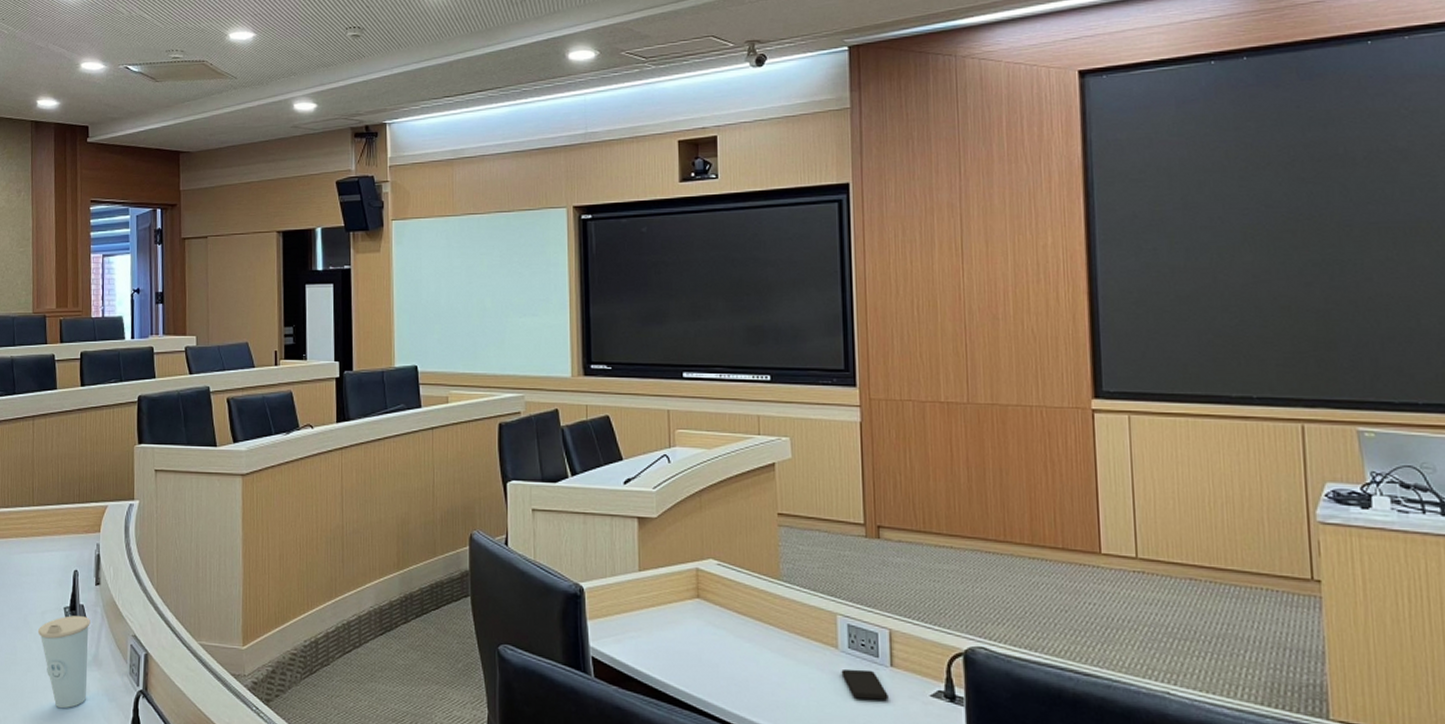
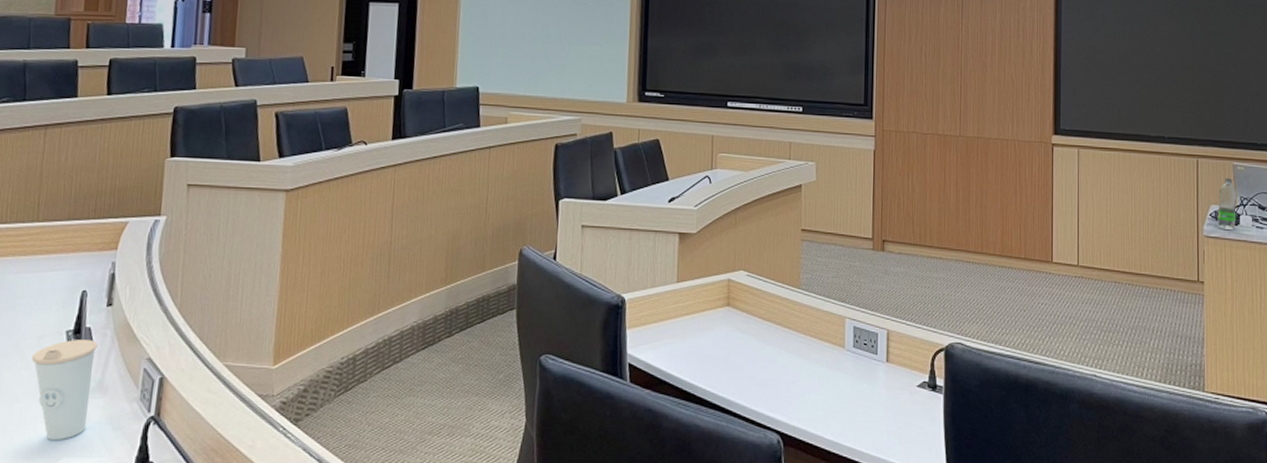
mobile phone: present [841,669,888,700] -> none [846,365,883,392]
bottle: none [1336,448,1366,516] -> present [1217,178,1237,231]

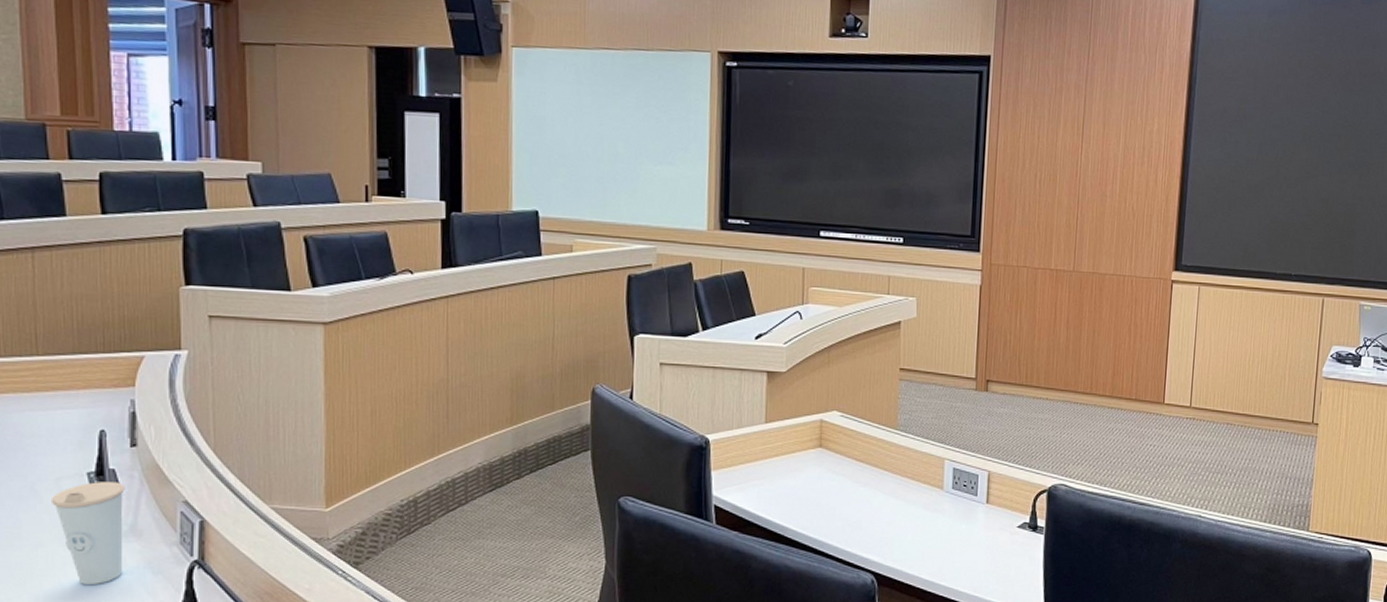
bottle: present [1217,178,1237,231] -> none [1337,318,1361,372]

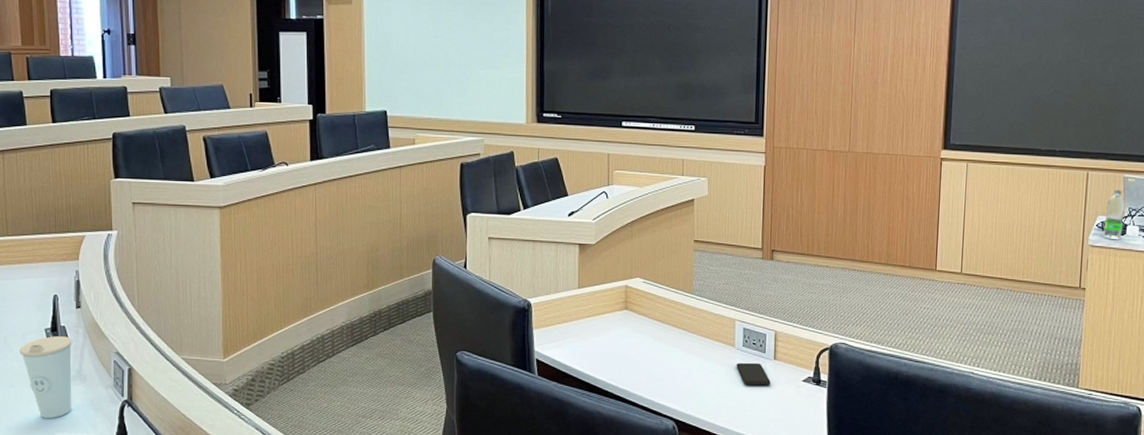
mobile phone: none [944,507,982,533] -> present [736,362,771,386]
bottle: none [1337,318,1361,372] -> present [1103,190,1126,240]

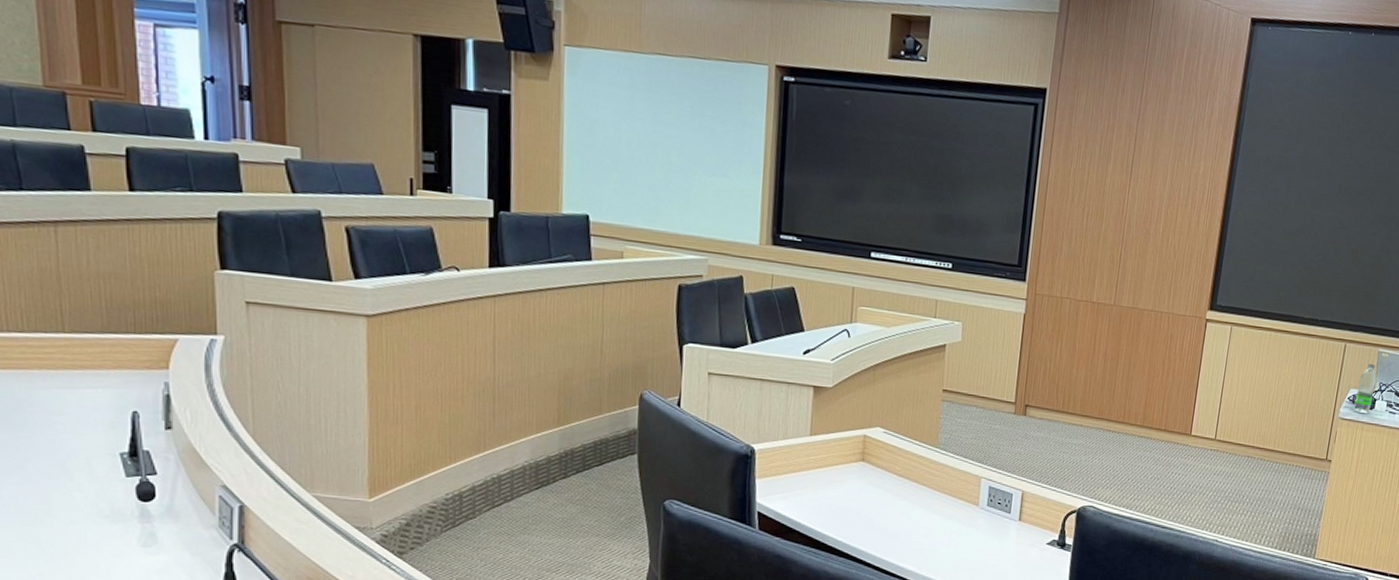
cup: present [20,336,73,419] -> none [83,462,160,565]
mobile phone: present [736,362,771,386] -> none [978,522,1014,548]

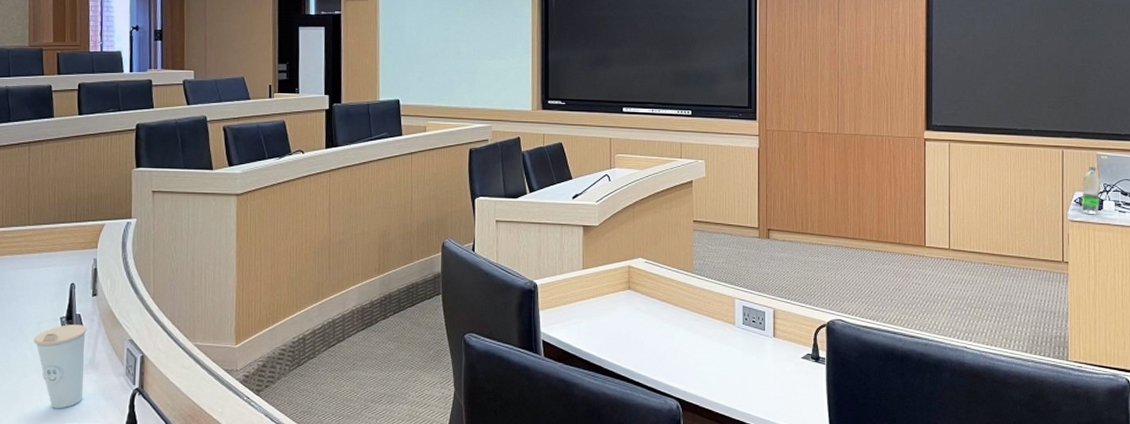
cup: none [83,462,160,565] -> present [34,325,87,409]

